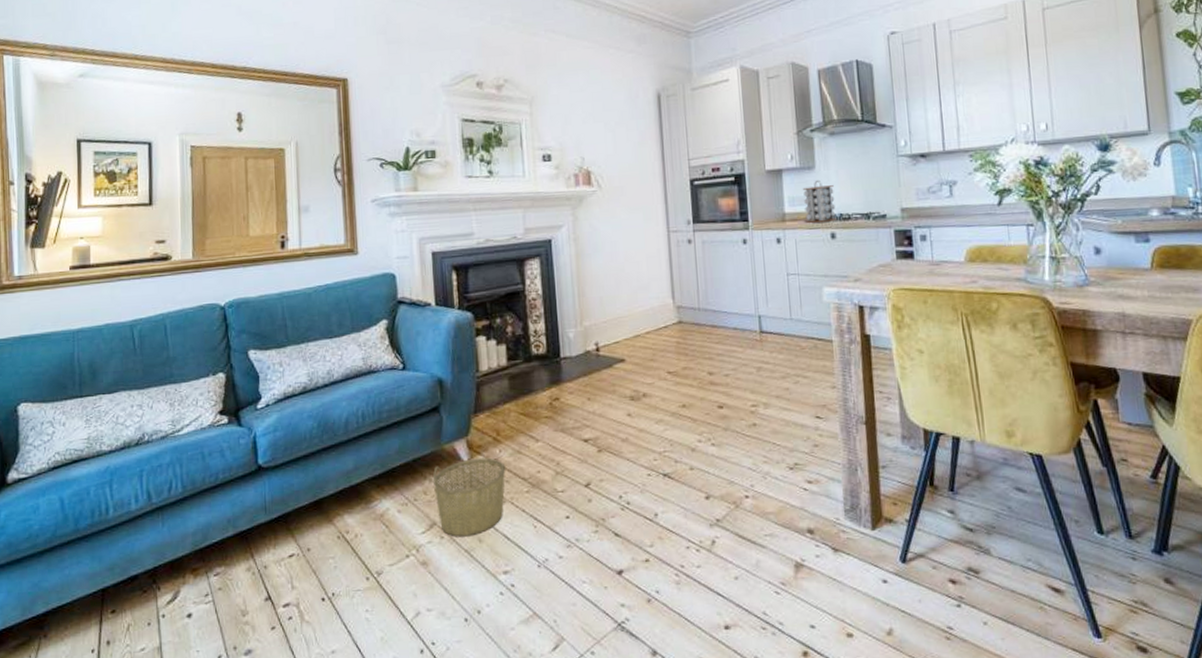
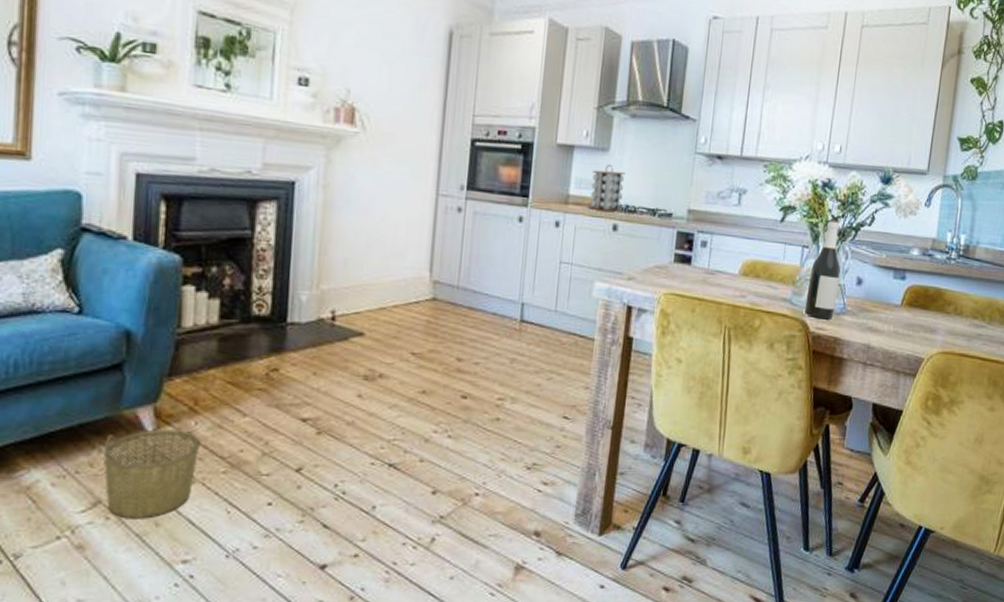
wine bottle: none [1041,195,1077,294] -> present [804,220,841,320]

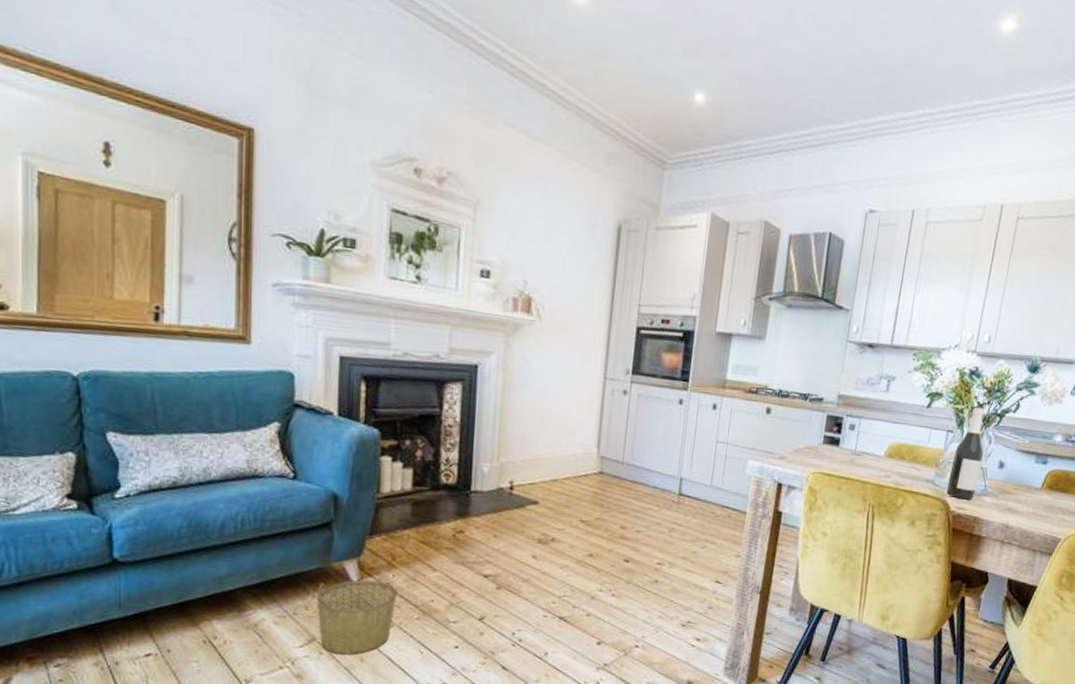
spice rack: present [590,163,625,213] -> none [745,351,780,397]

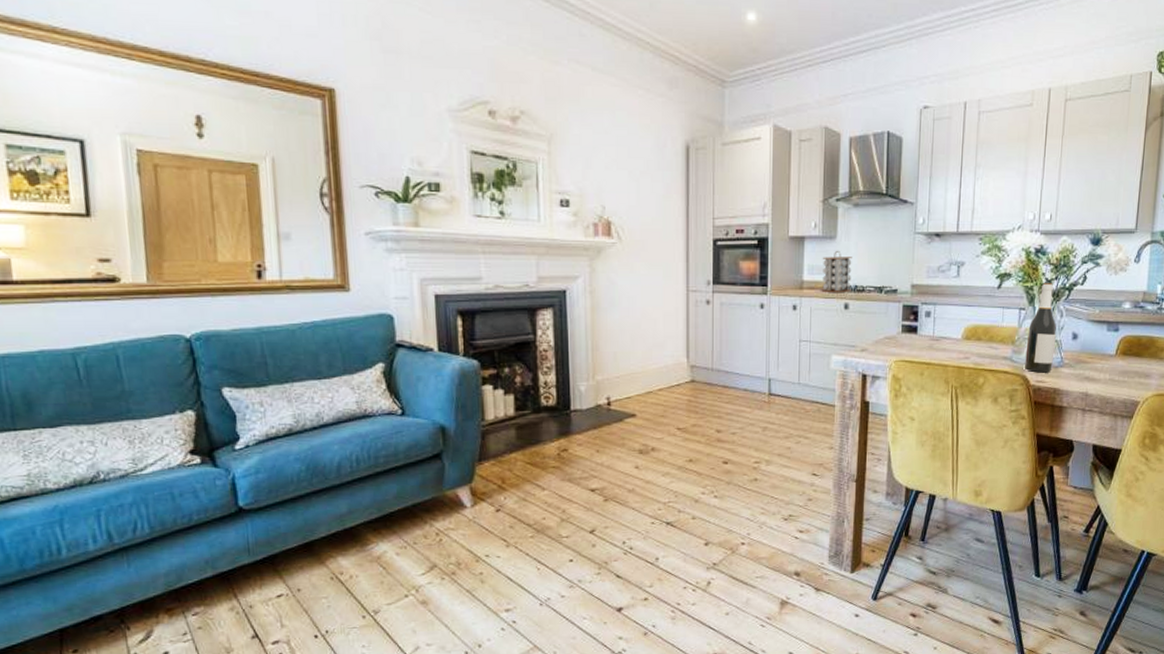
basket: present [317,580,398,655] -> none [434,504,511,579]
spice rack: none [745,351,780,397] -> present [822,250,852,293]

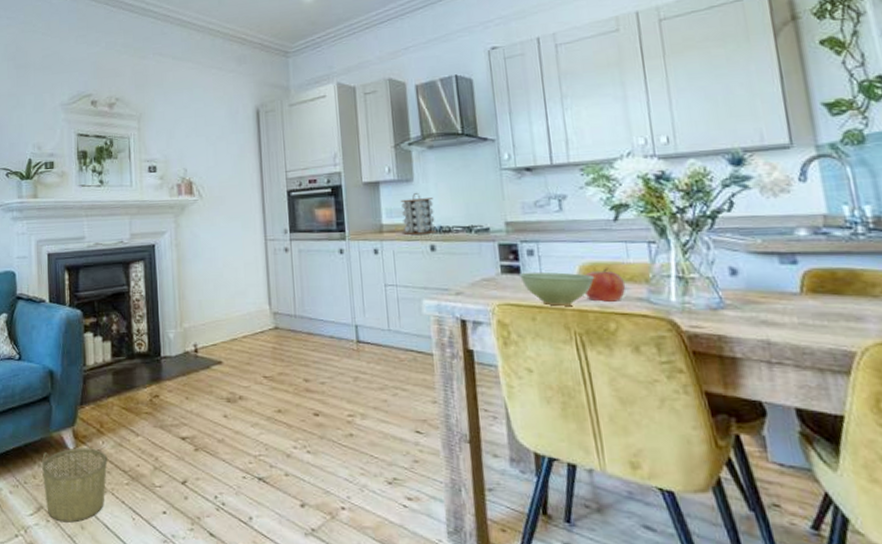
basket: none [434,504,511,579] -> present [42,448,108,523]
bowl: none [916,332,974,364] -> present [520,272,594,307]
fruit: none [966,330,997,360] -> present [585,268,626,302]
wine bottle: present [1025,283,1057,373] -> none [665,211,710,316]

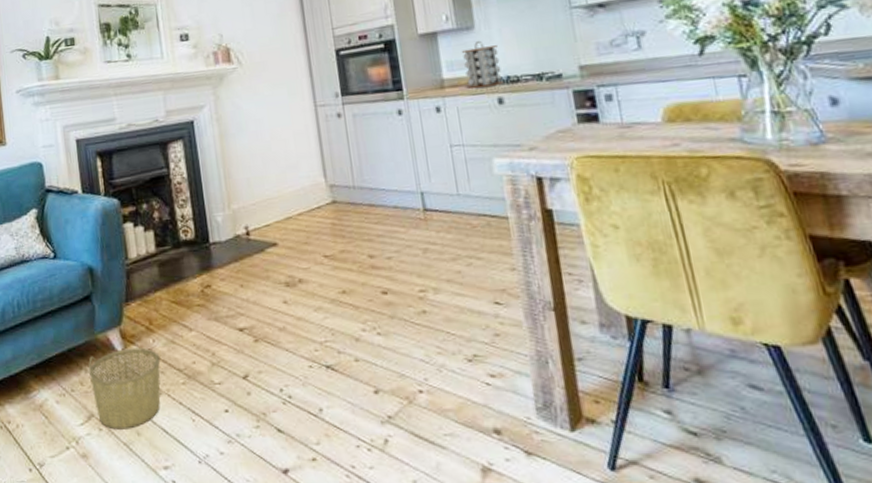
bowl: present [520,272,594,307] -> none [598,116,681,156]
fruit: present [585,268,626,302] -> none [670,108,717,146]

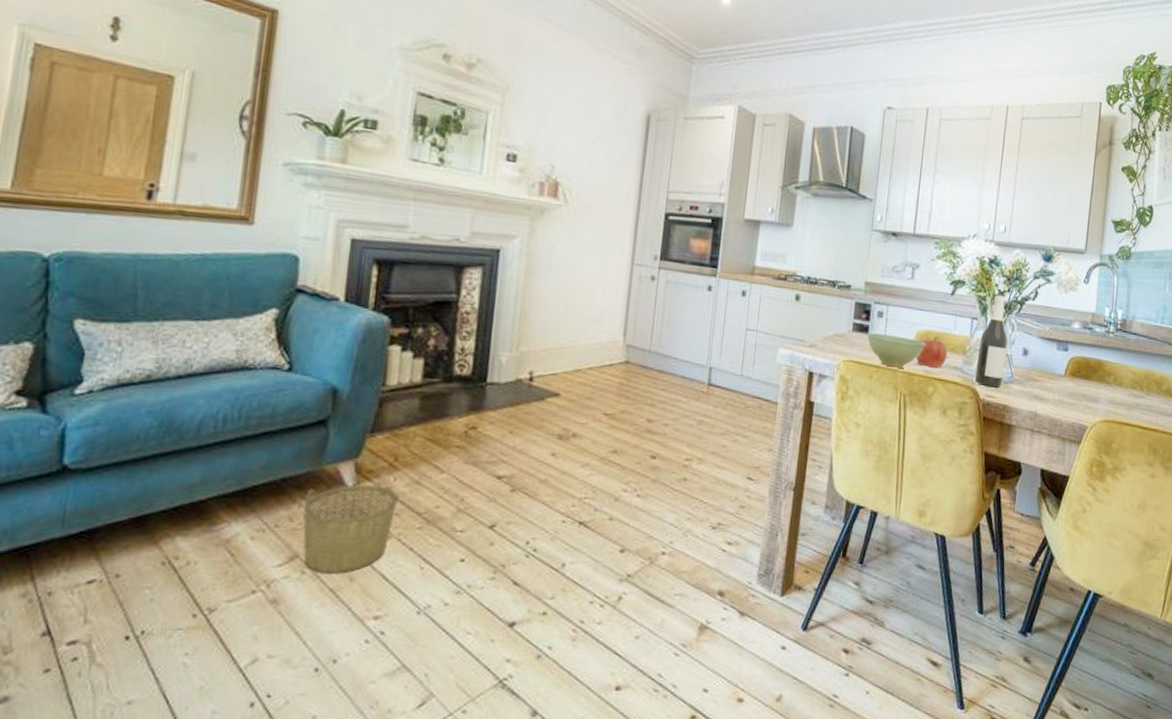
spice rack: present [462,40,503,89] -> none [774,238,807,284]
bowl: none [598,116,681,156] -> present [867,332,925,369]
fruit: none [670,108,717,146] -> present [916,337,948,368]
wine bottle: none [758,39,810,154] -> present [975,294,1008,388]

